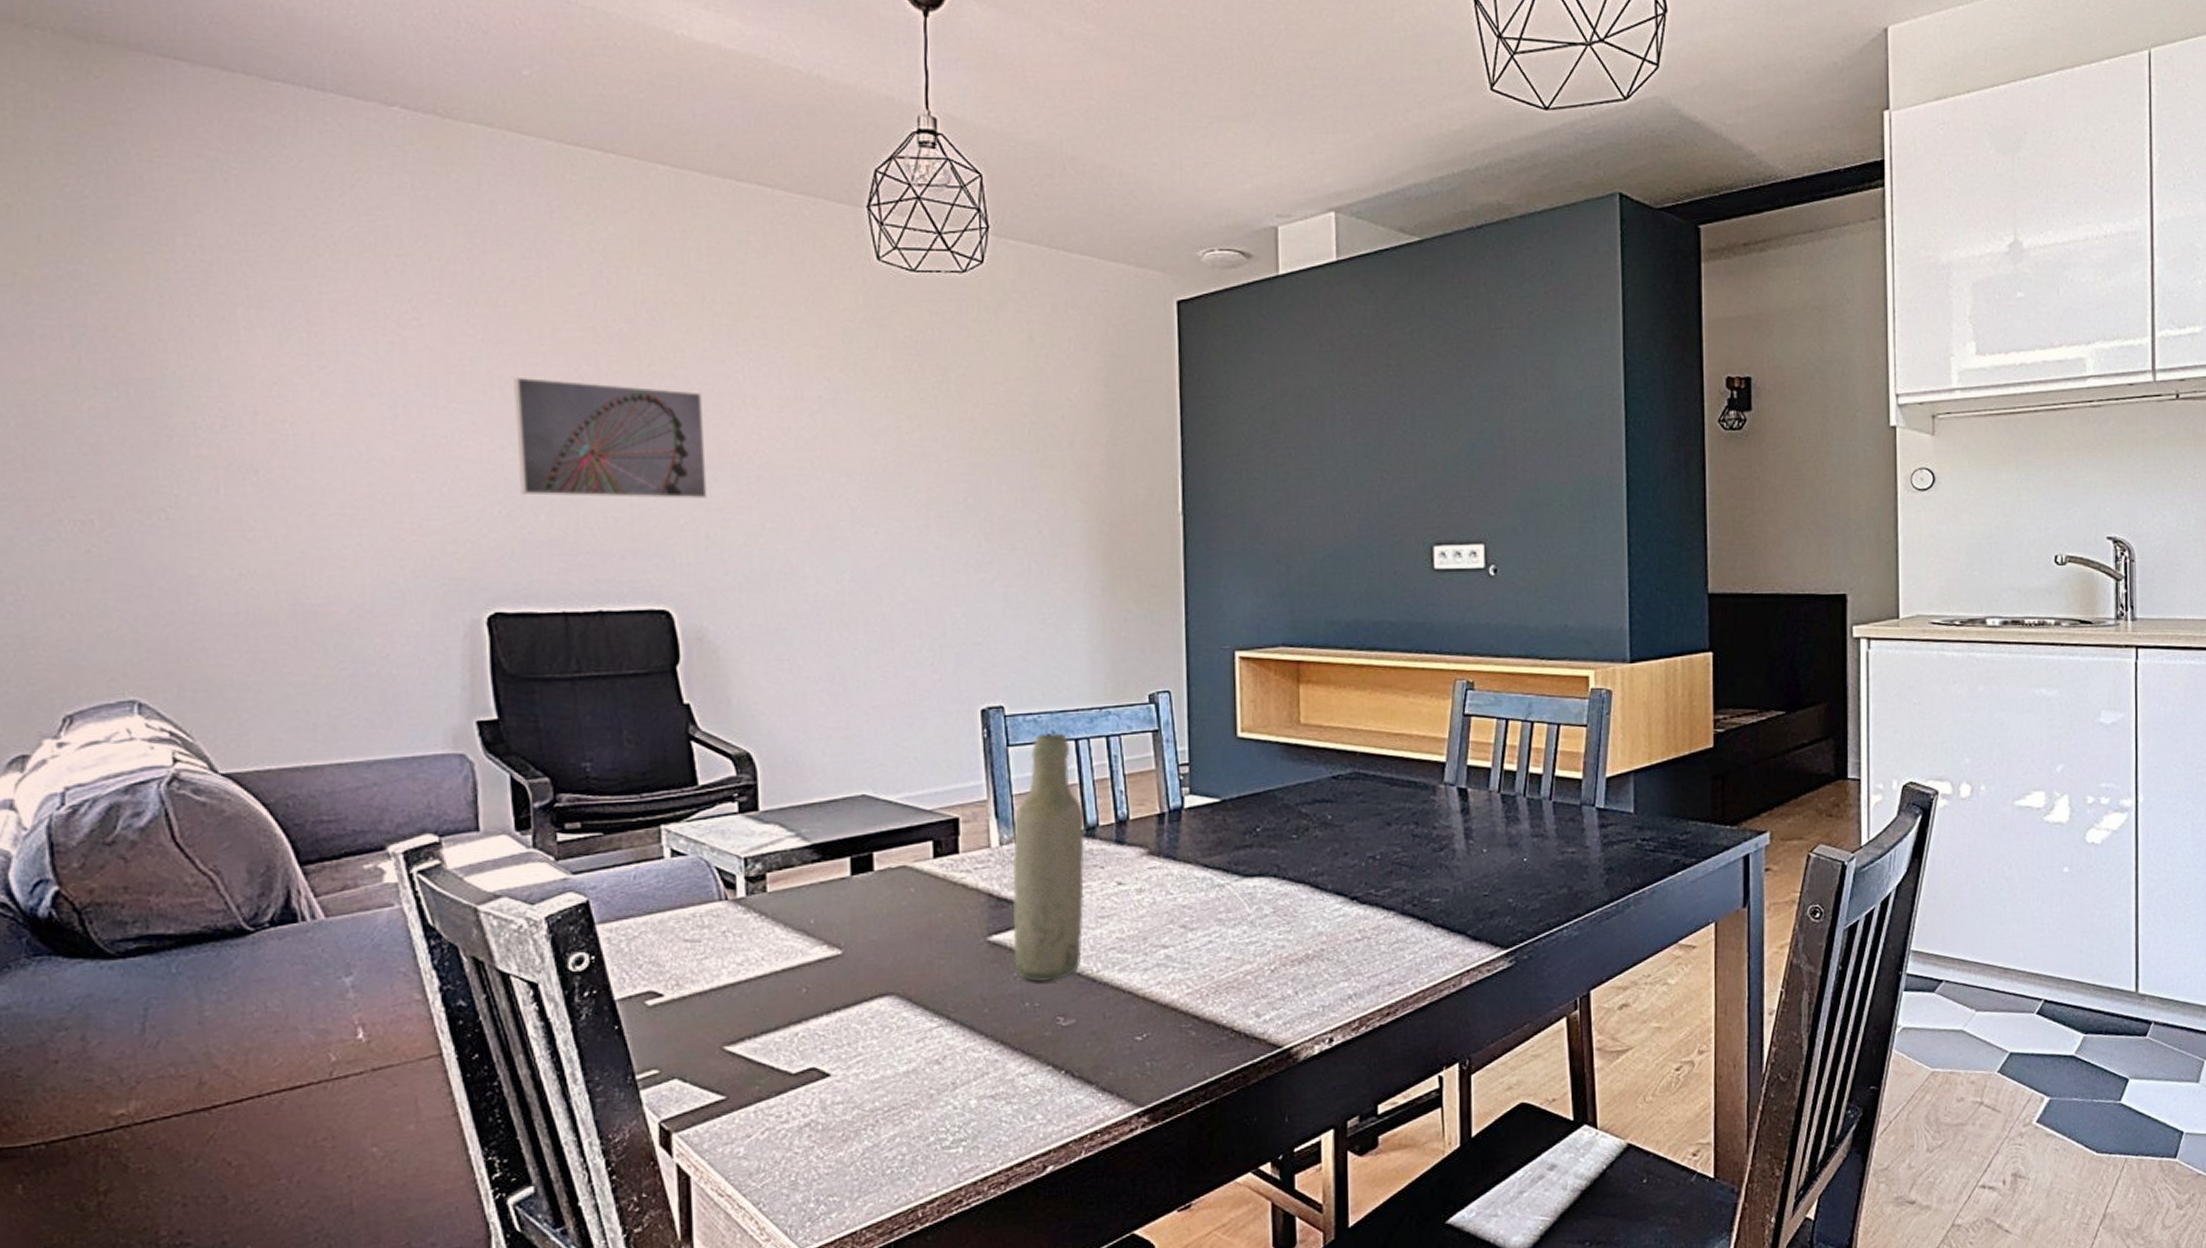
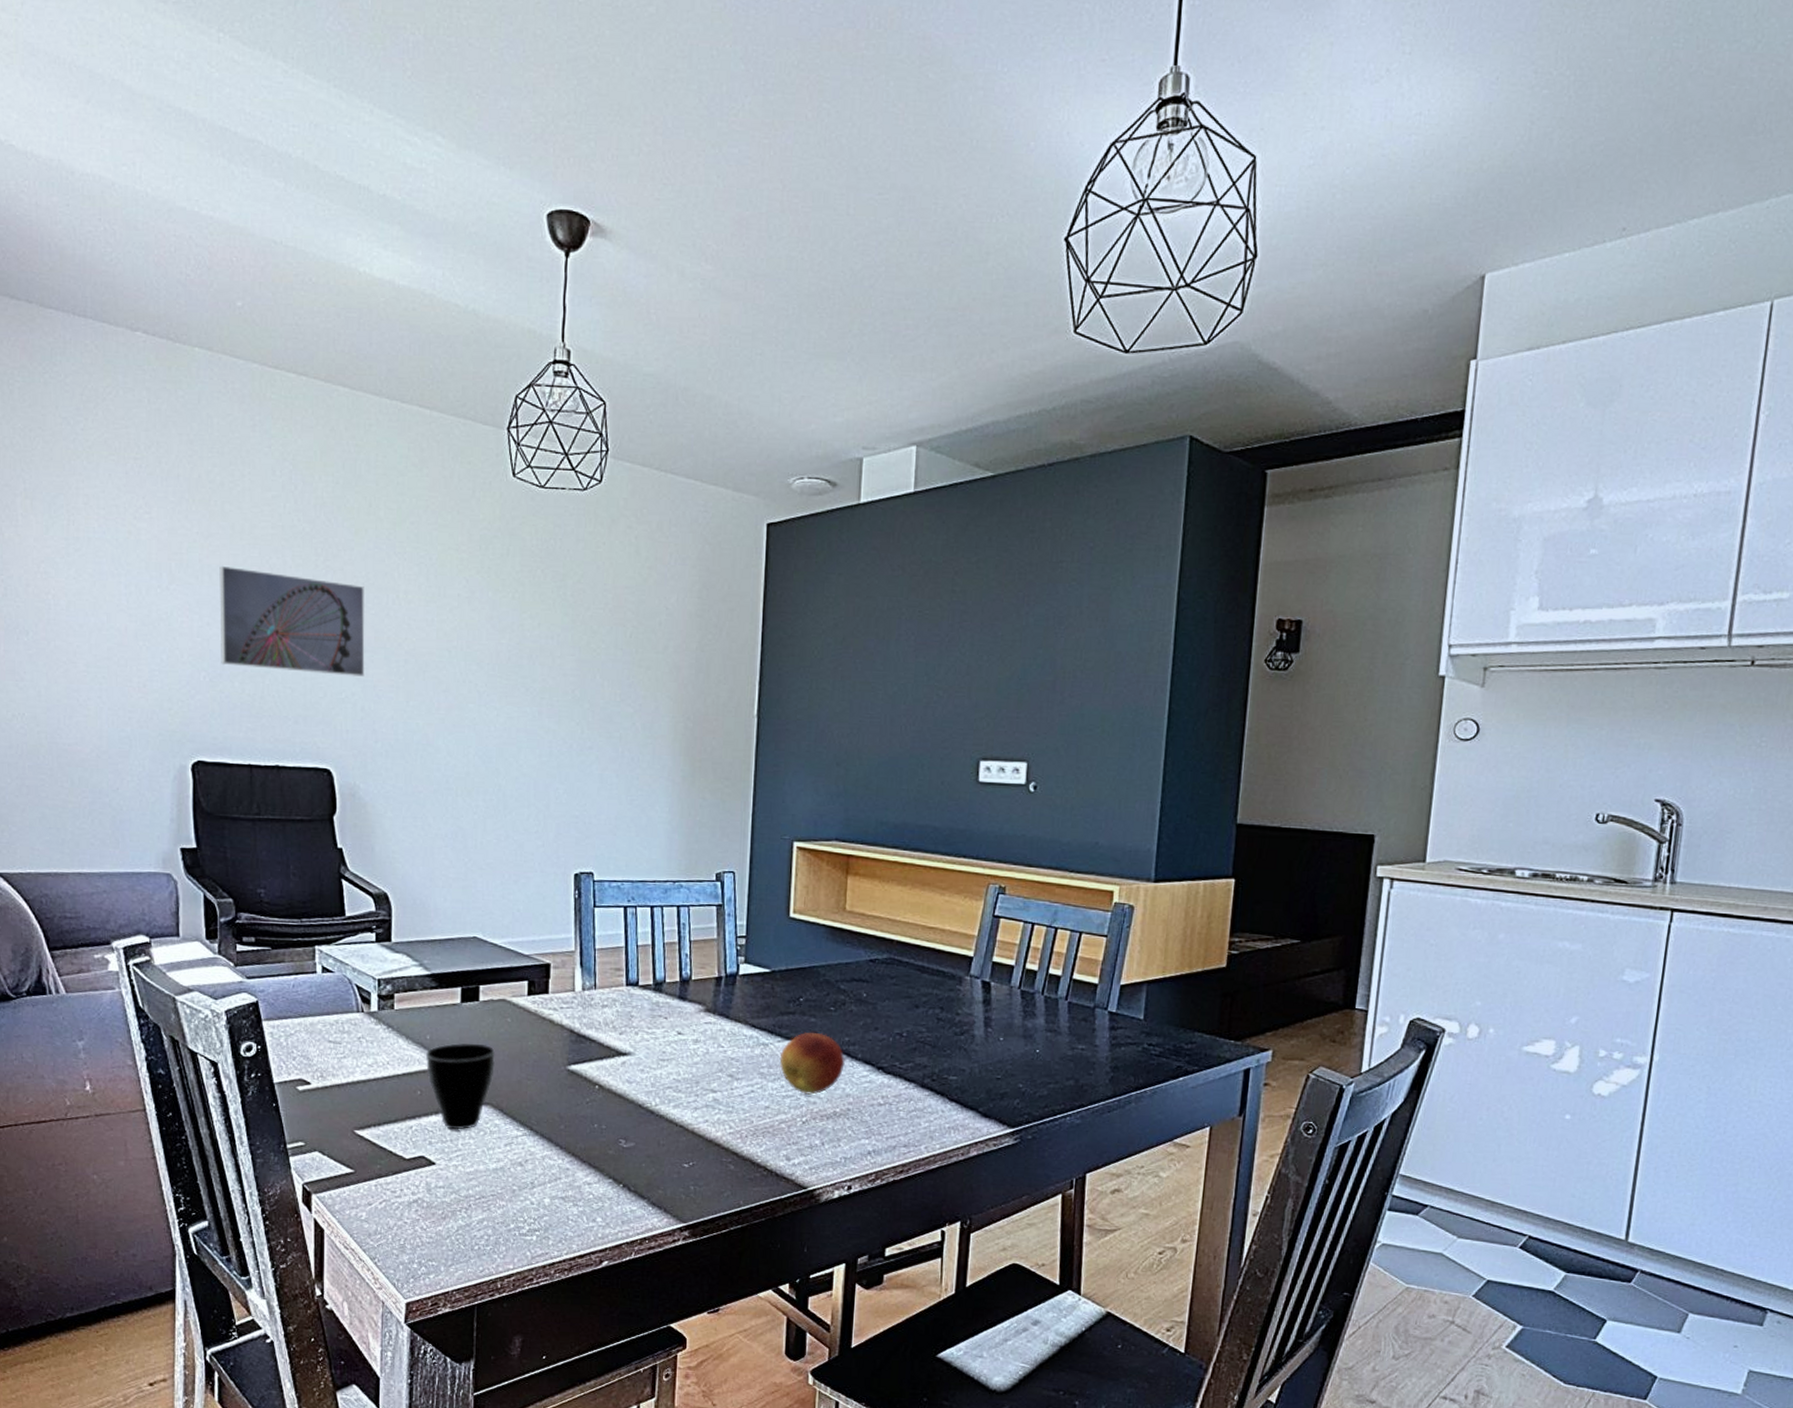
cup: none [811,922,899,1031] -> present [426,1043,496,1130]
bottle: present [1012,733,1085,982] -> none [587,899,655,1109]
fruit: none [1238,865,1314,938] -> present [779,1032,845,1095]

